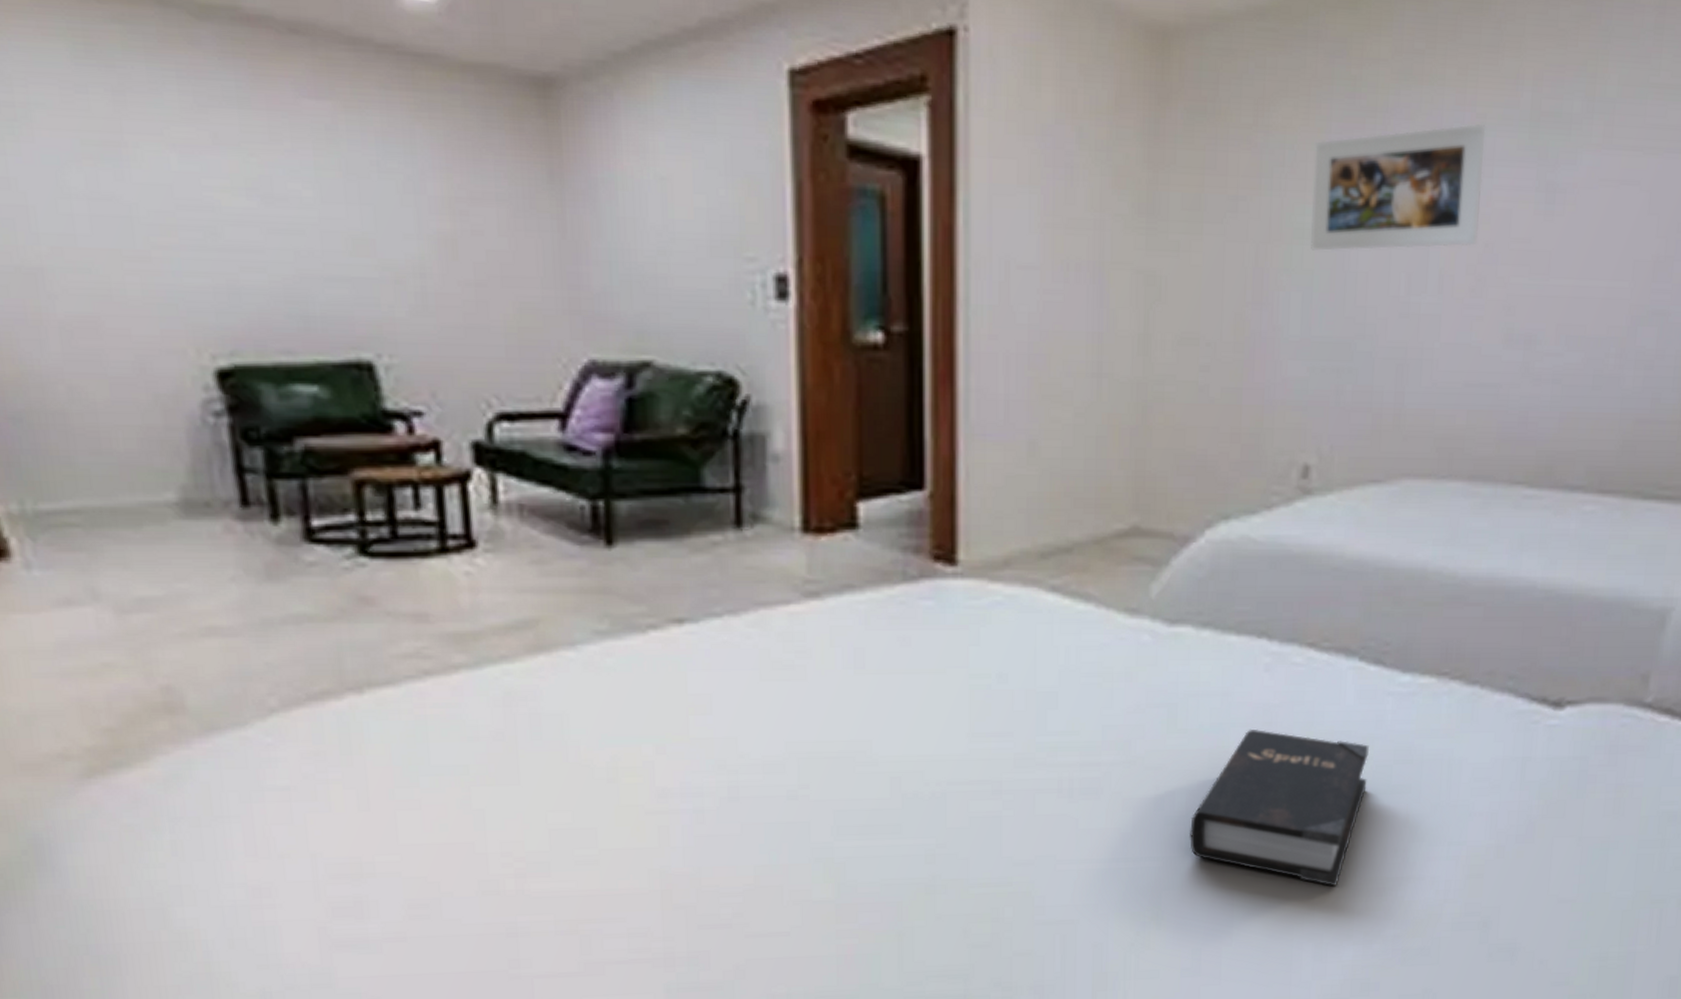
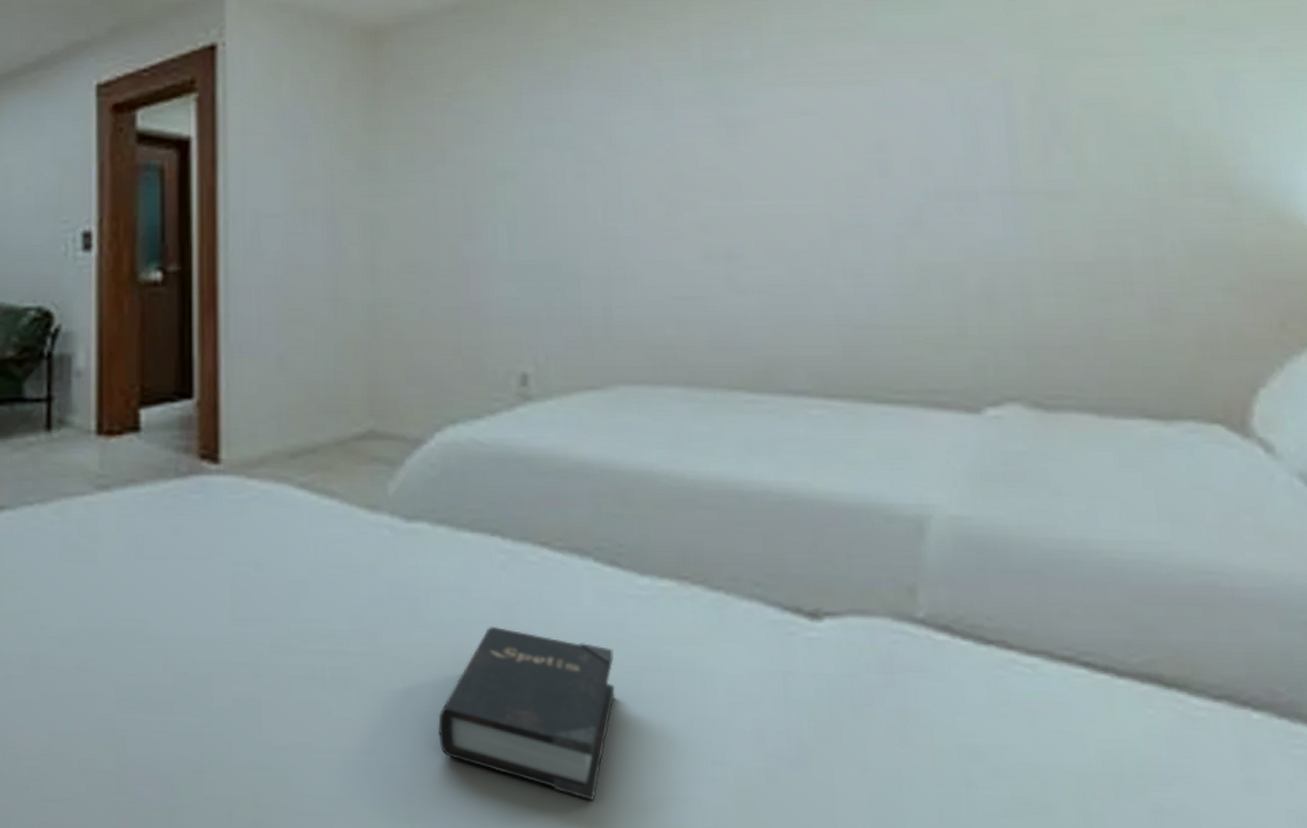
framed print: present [1311,123,1485,251] -> none [509,75,666,189]

